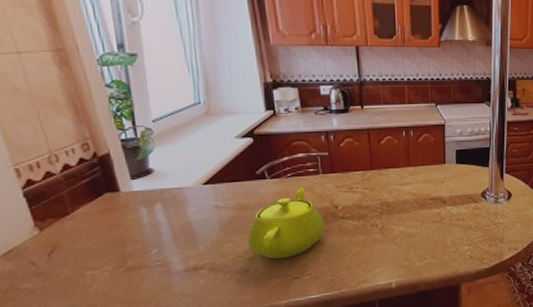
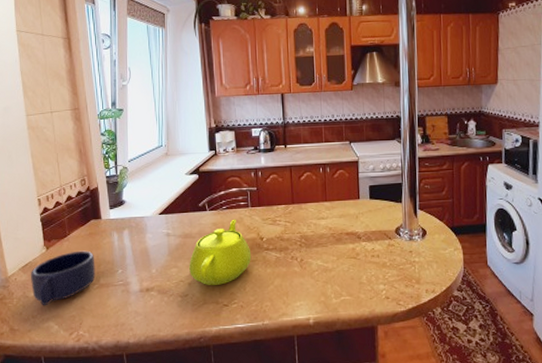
mug: none [18,229,120,298] -> present [30,250,96,306]

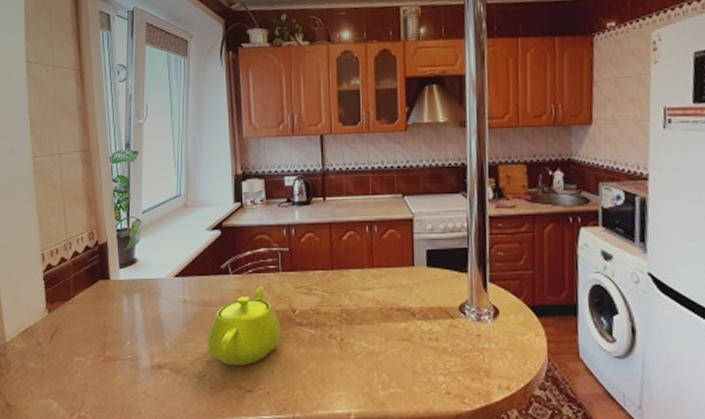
mug: present [30,250,96,306] -> none [29,316,102,380]

